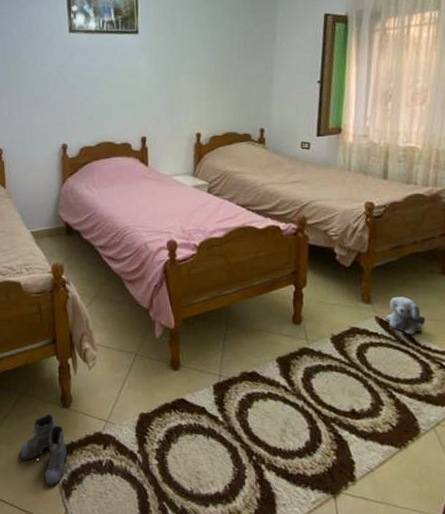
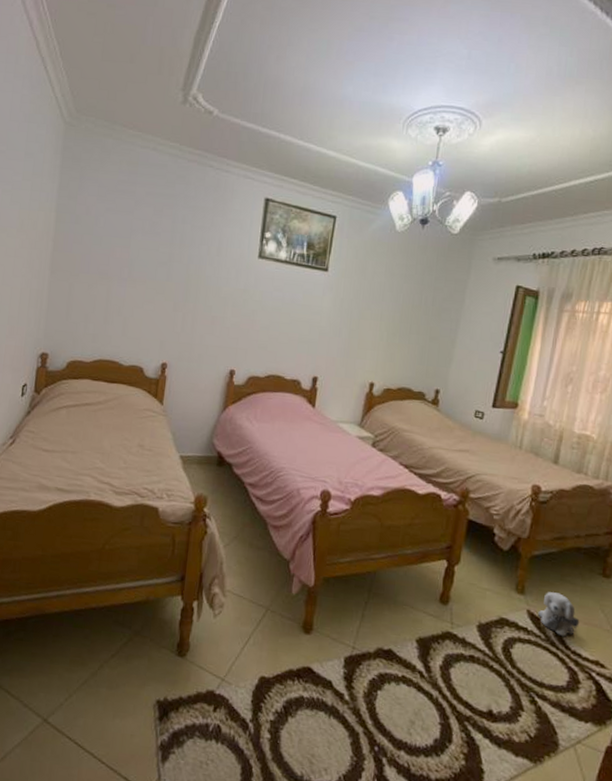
boots: present [20,413,75,486] -> none [120,659,178,745]

